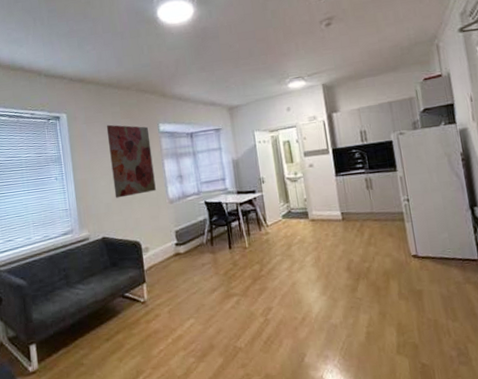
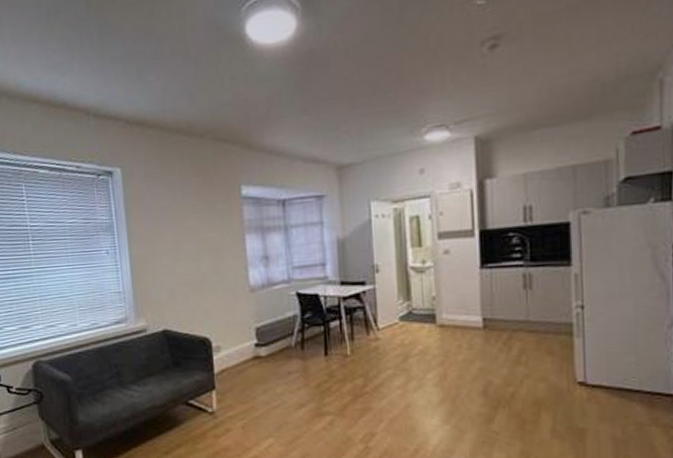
wall art: present [106,124,156,198] -> none [171,184,233,282]

